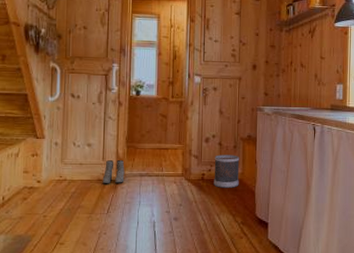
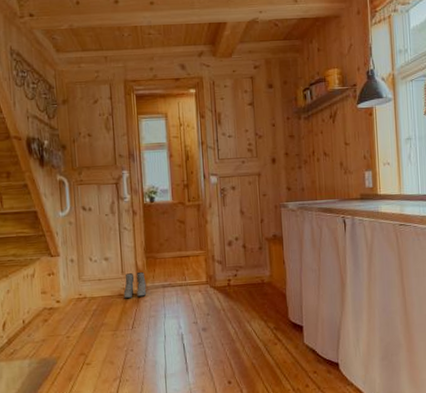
wastebasket: present [214,154,240,188] -> none [239,257,268,293]

